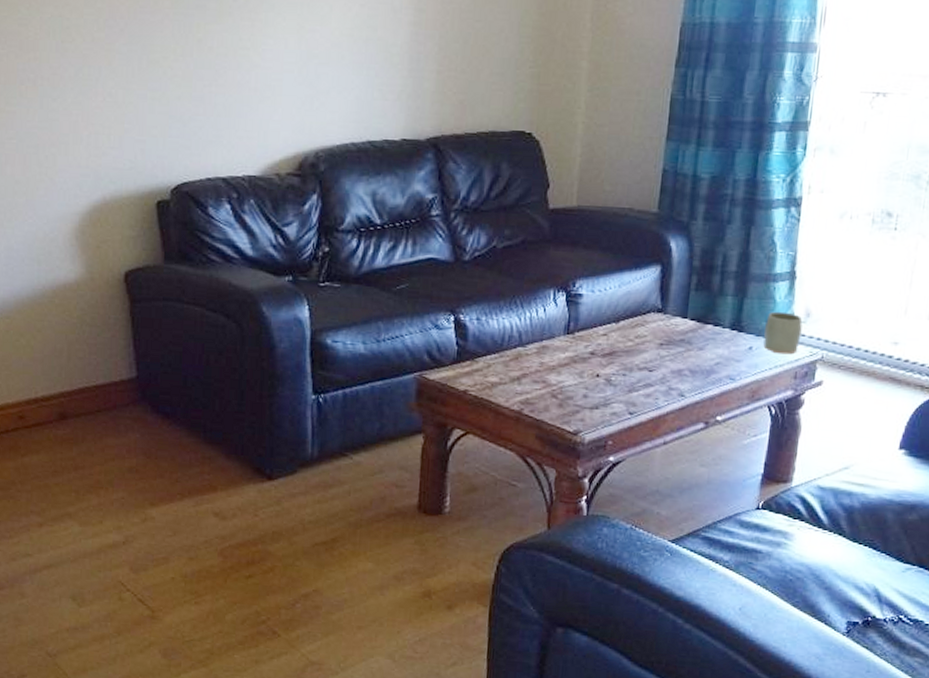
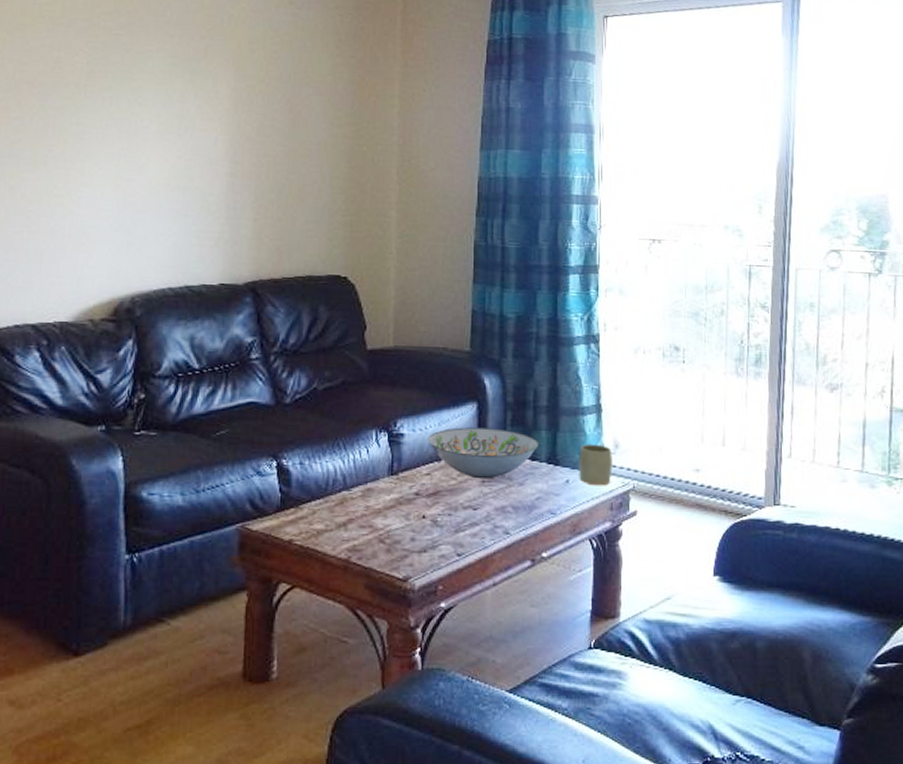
decorative bowl: none [606,290,723,343] -> present [428,427,538,479]

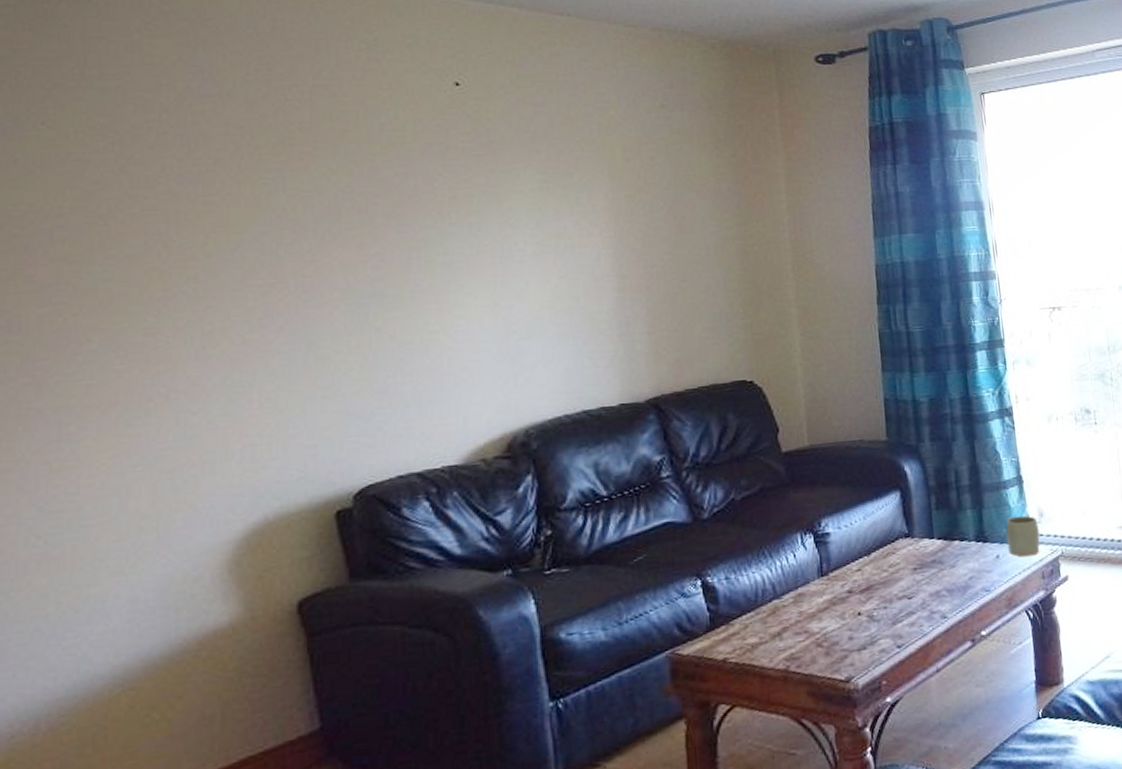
decorative bowl: present [428,427,538,479] -> none [854,513,965,568]

